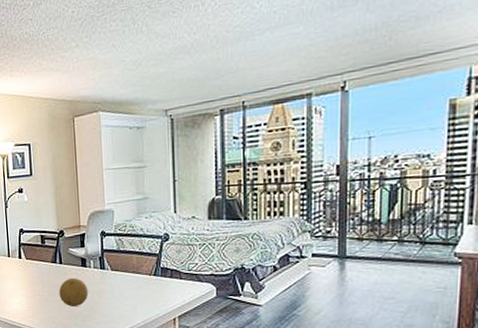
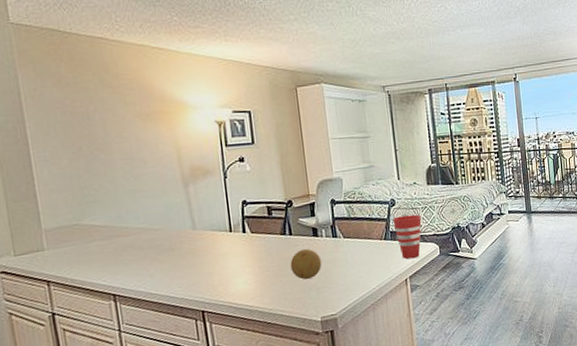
cup: none [164,251,198,298] -> present [392,214,422,259]

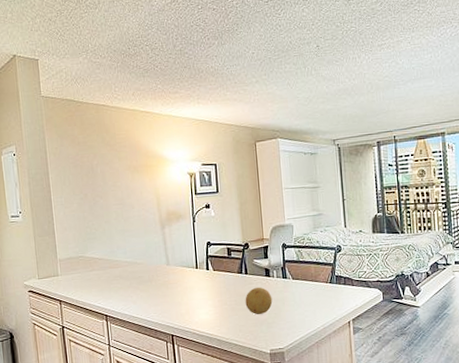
cup: present [392,214,422,259] -> none [338,260,366,303]

